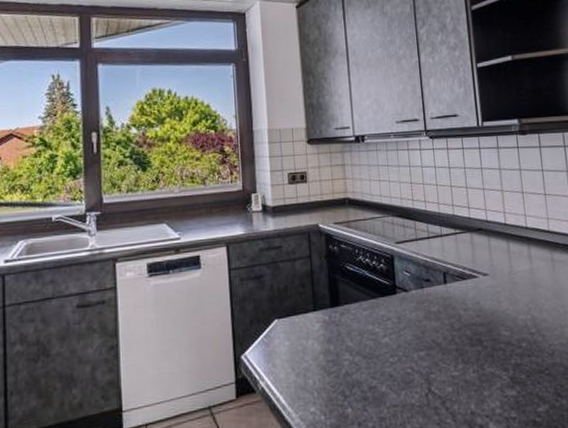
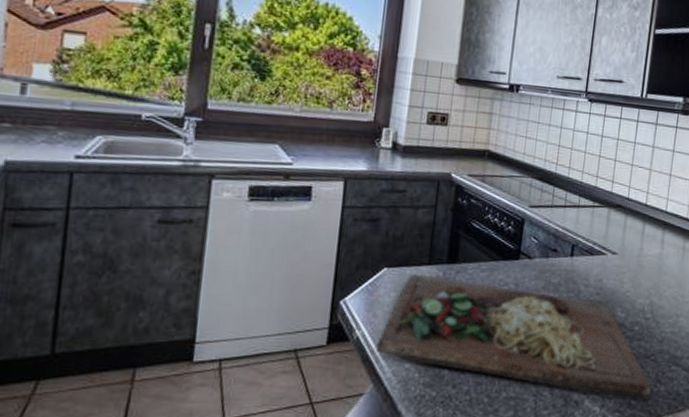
cutting board: none [280,320,555,416] -> present [375,273,652,400]

